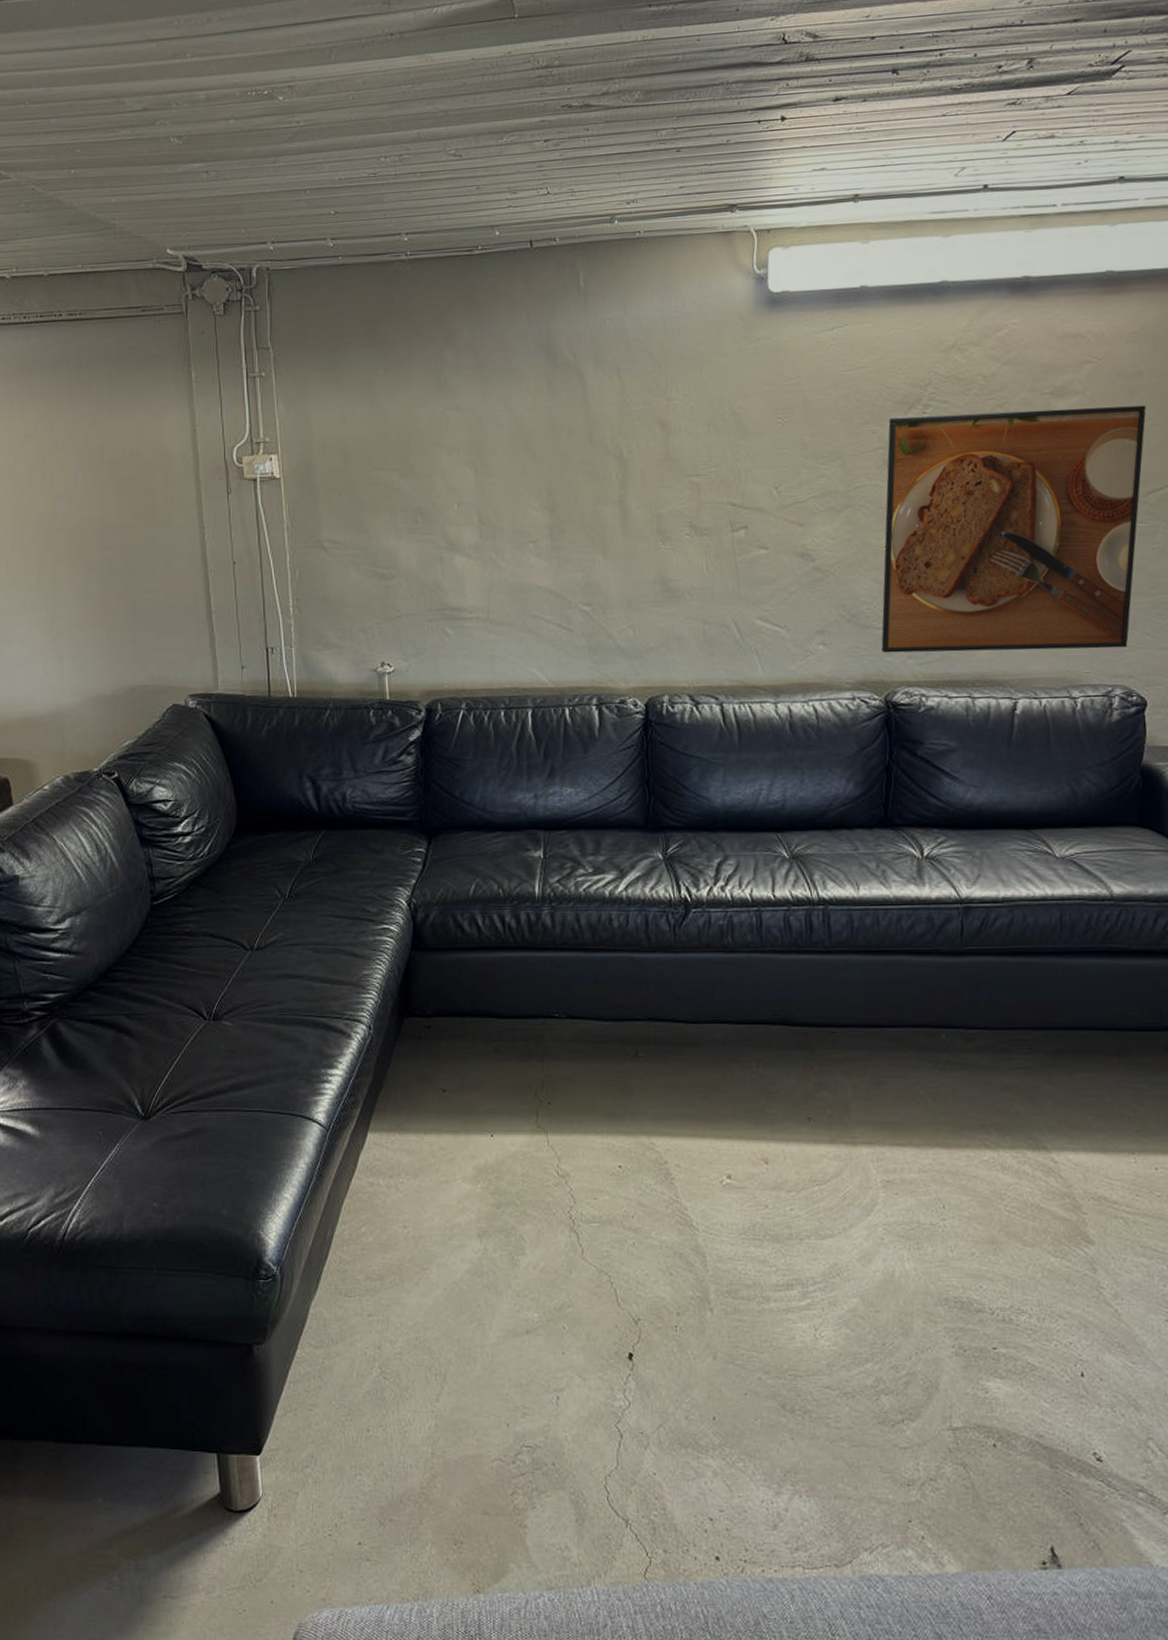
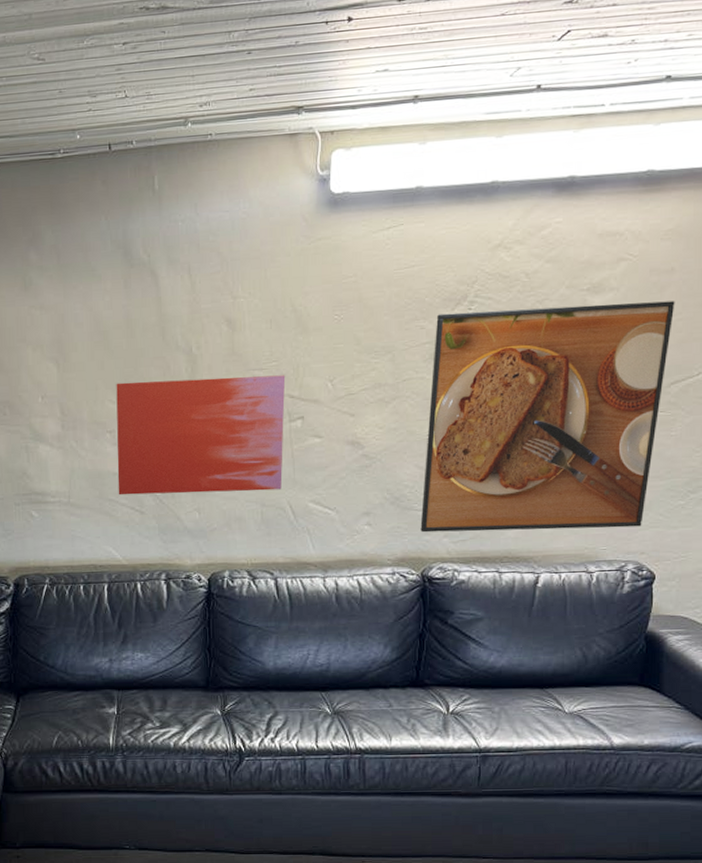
wall art: none [540,481,726,611] -> present [116,375,286,495]

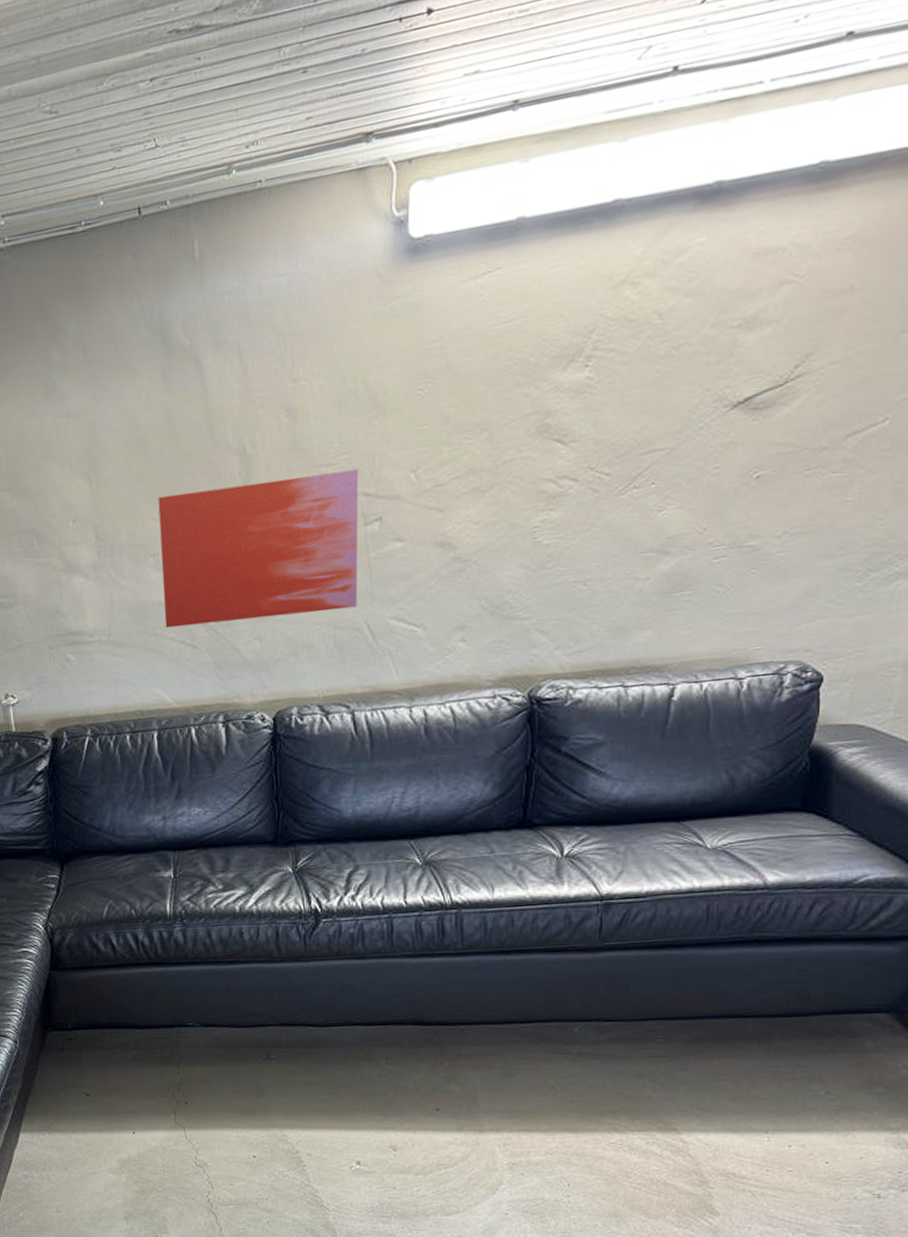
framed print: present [420,301,675,533] -> none [526,329,855,646]

